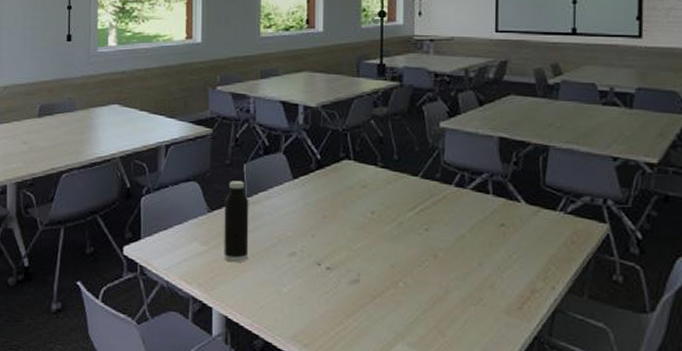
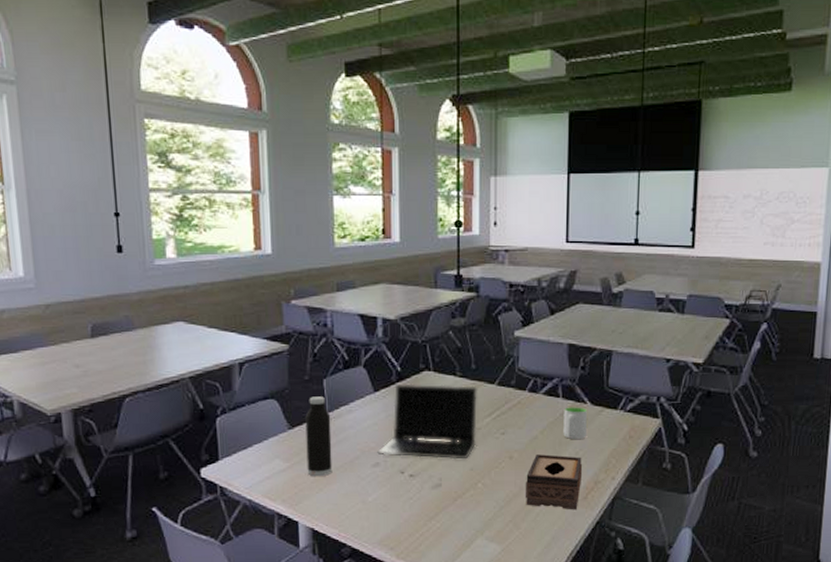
laptop computer: none [294,172,401,255] -> present [377,384,479,460]
tissue box: none [452,254,517,321] -> present [526,453,583,510]
mug: none [494,205,521,242] -> present [563,407,587,440]

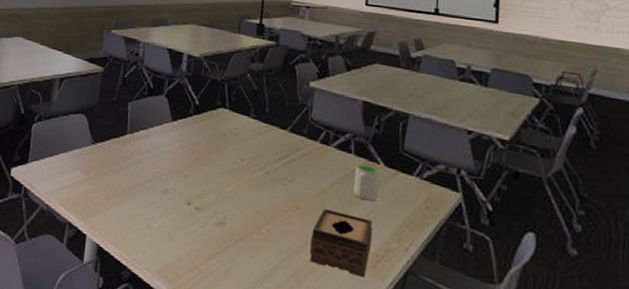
water bottle: present [305,396,333,477] -> none [102,117,131,194]
laptop computer: present [377,384,479,460] -> none [168,116,271,201]

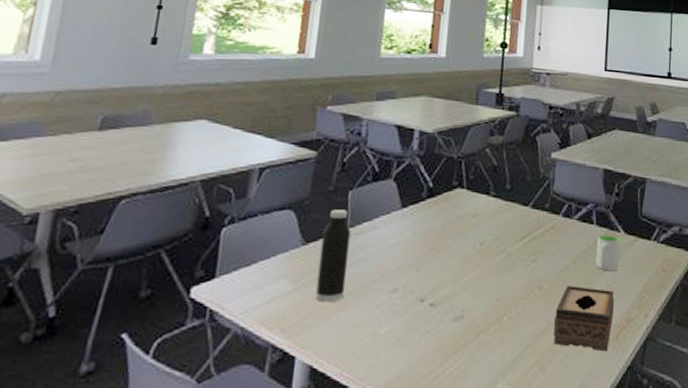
water bottle: none [102,117,131,194] -> present [315,209,351,303]

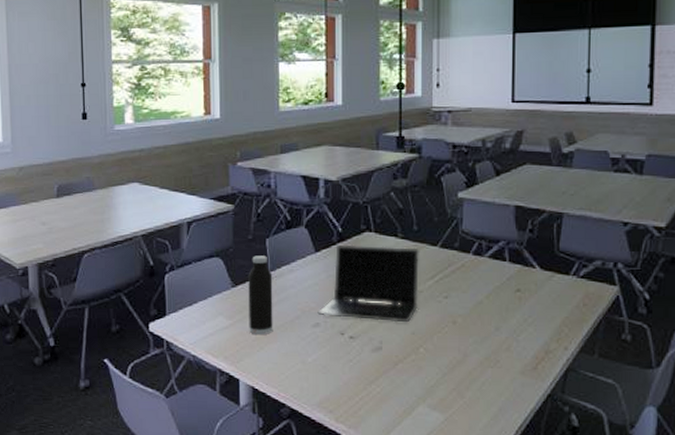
laptop computer: none [397,200,512,288] -> present [317,244,421,323]
tissue box: present [553,285,615,352] -> none [470,319,532,381]
mug: present [596,235,621,271] -> none [510,271,536,306]

